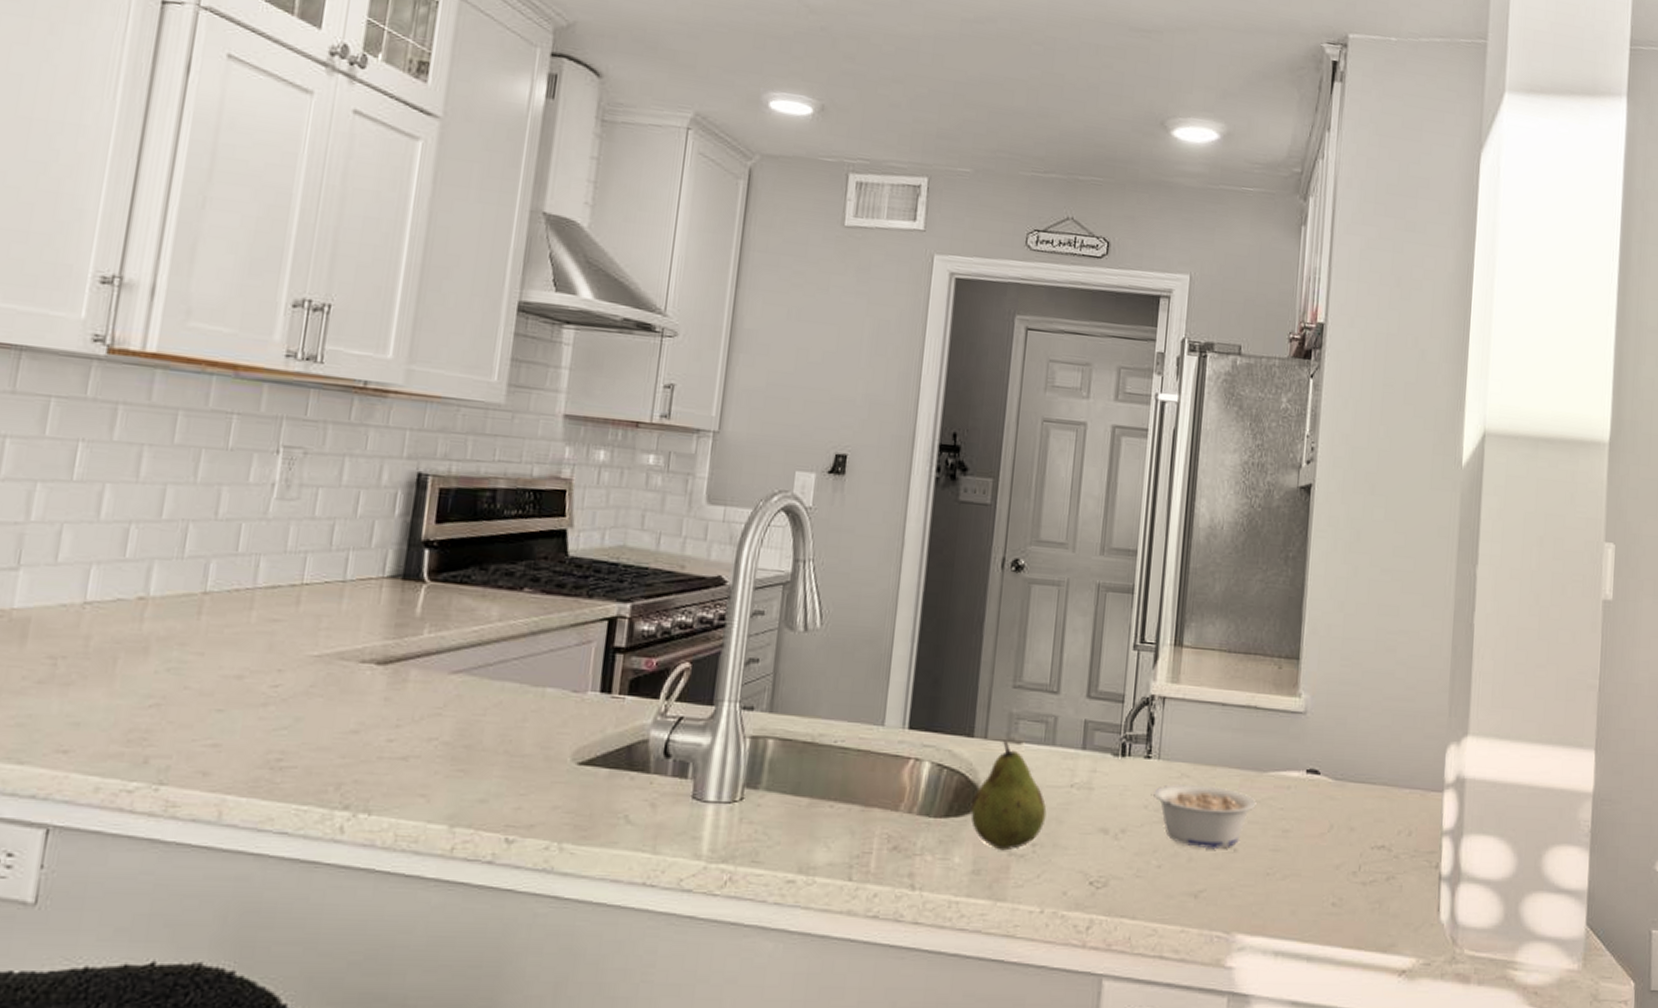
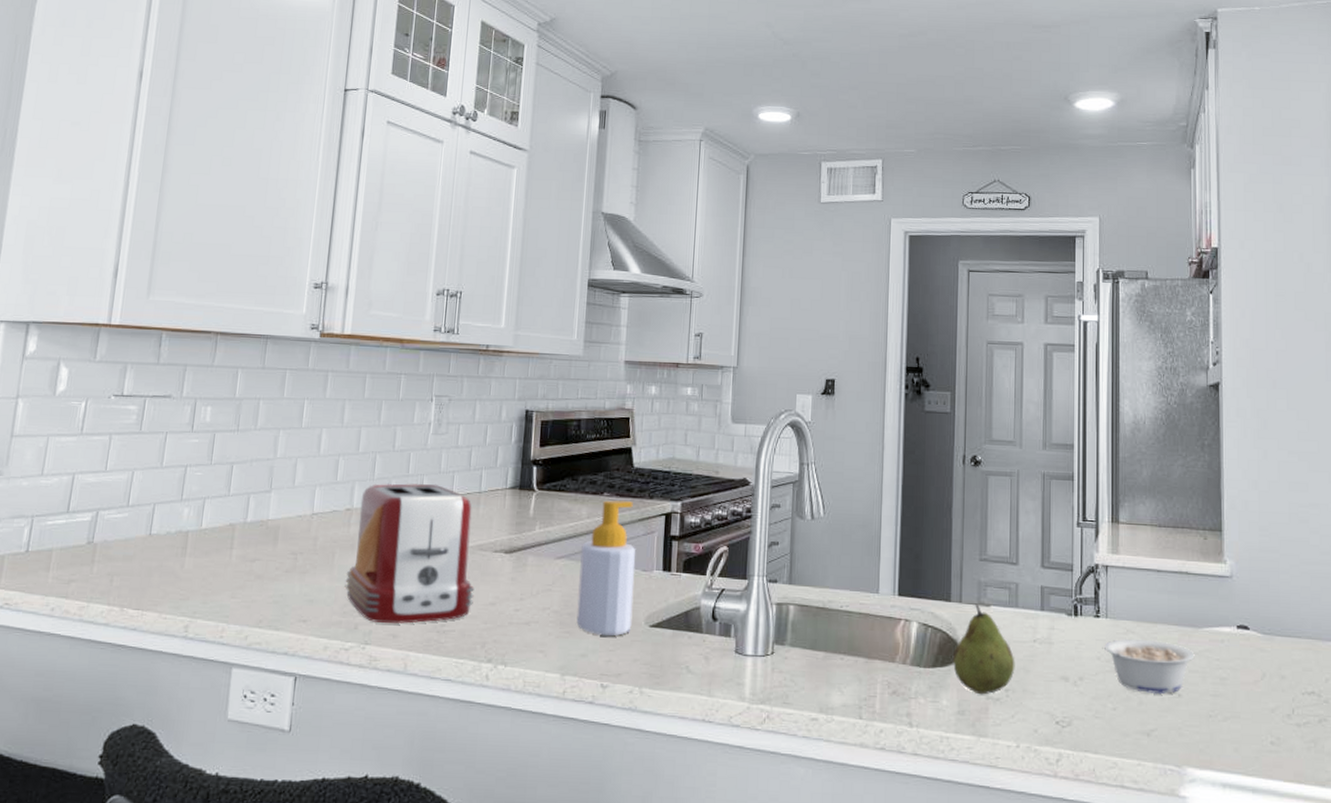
toaster: none [130,564,332,757] -> present [344,483,475,624]
soap bottle: none [475,598,565,775] -> present [576,500,636,636]

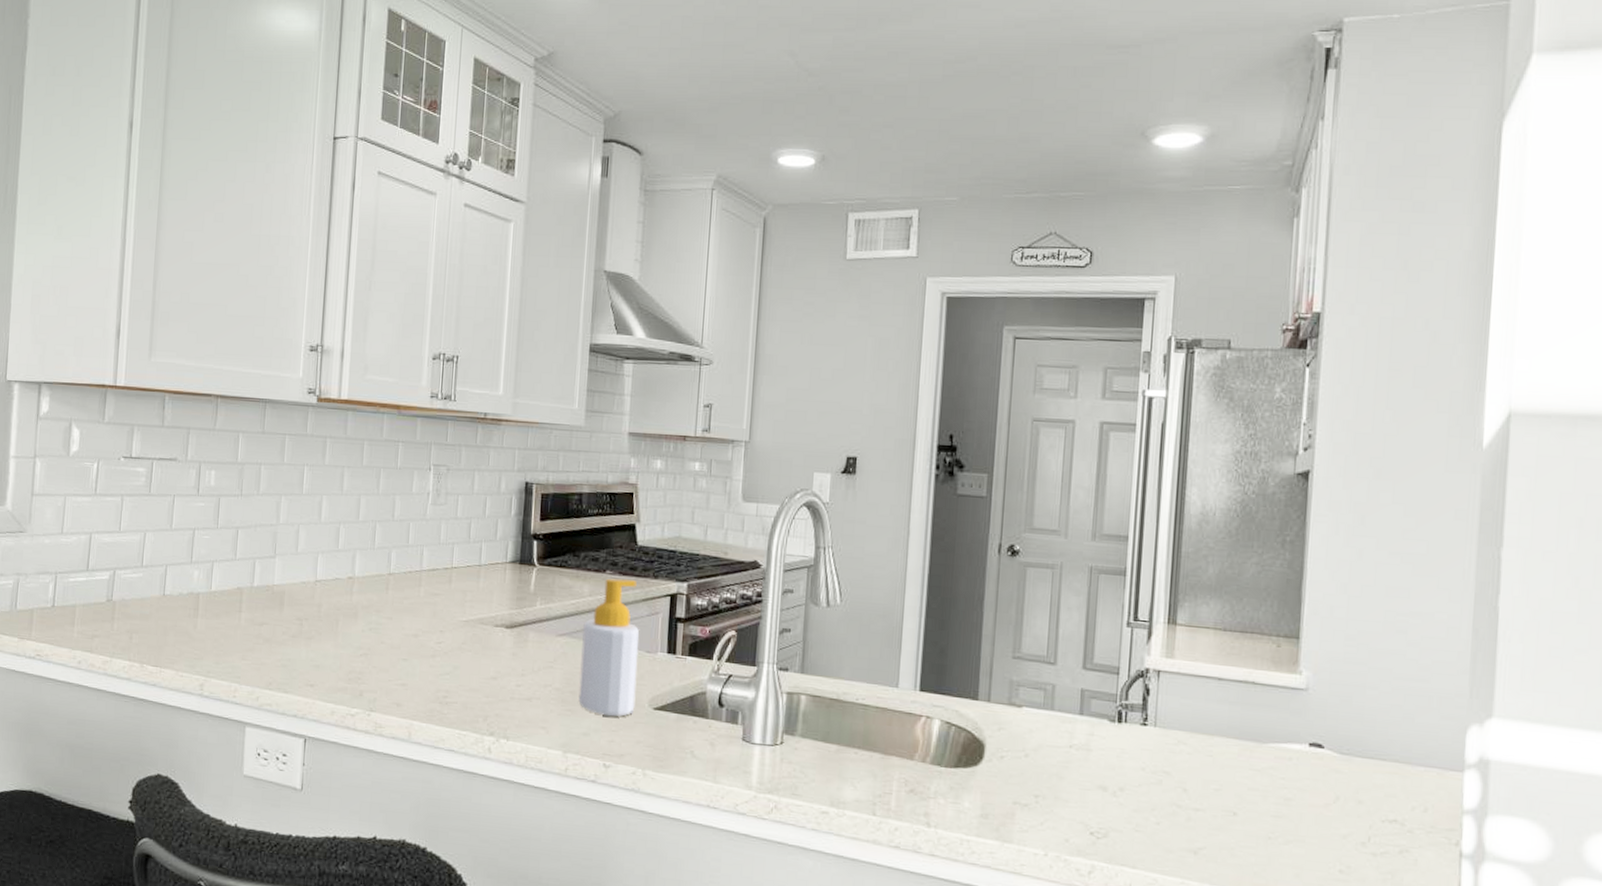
toaster: present [344,483,475,624] -> none [349,553,476,693]
fruit: present [952,603,1015,695] -> none [977,703,1048,800]
legume: present [1102,639,1195,695] -> none [1148,750,1256,812]

